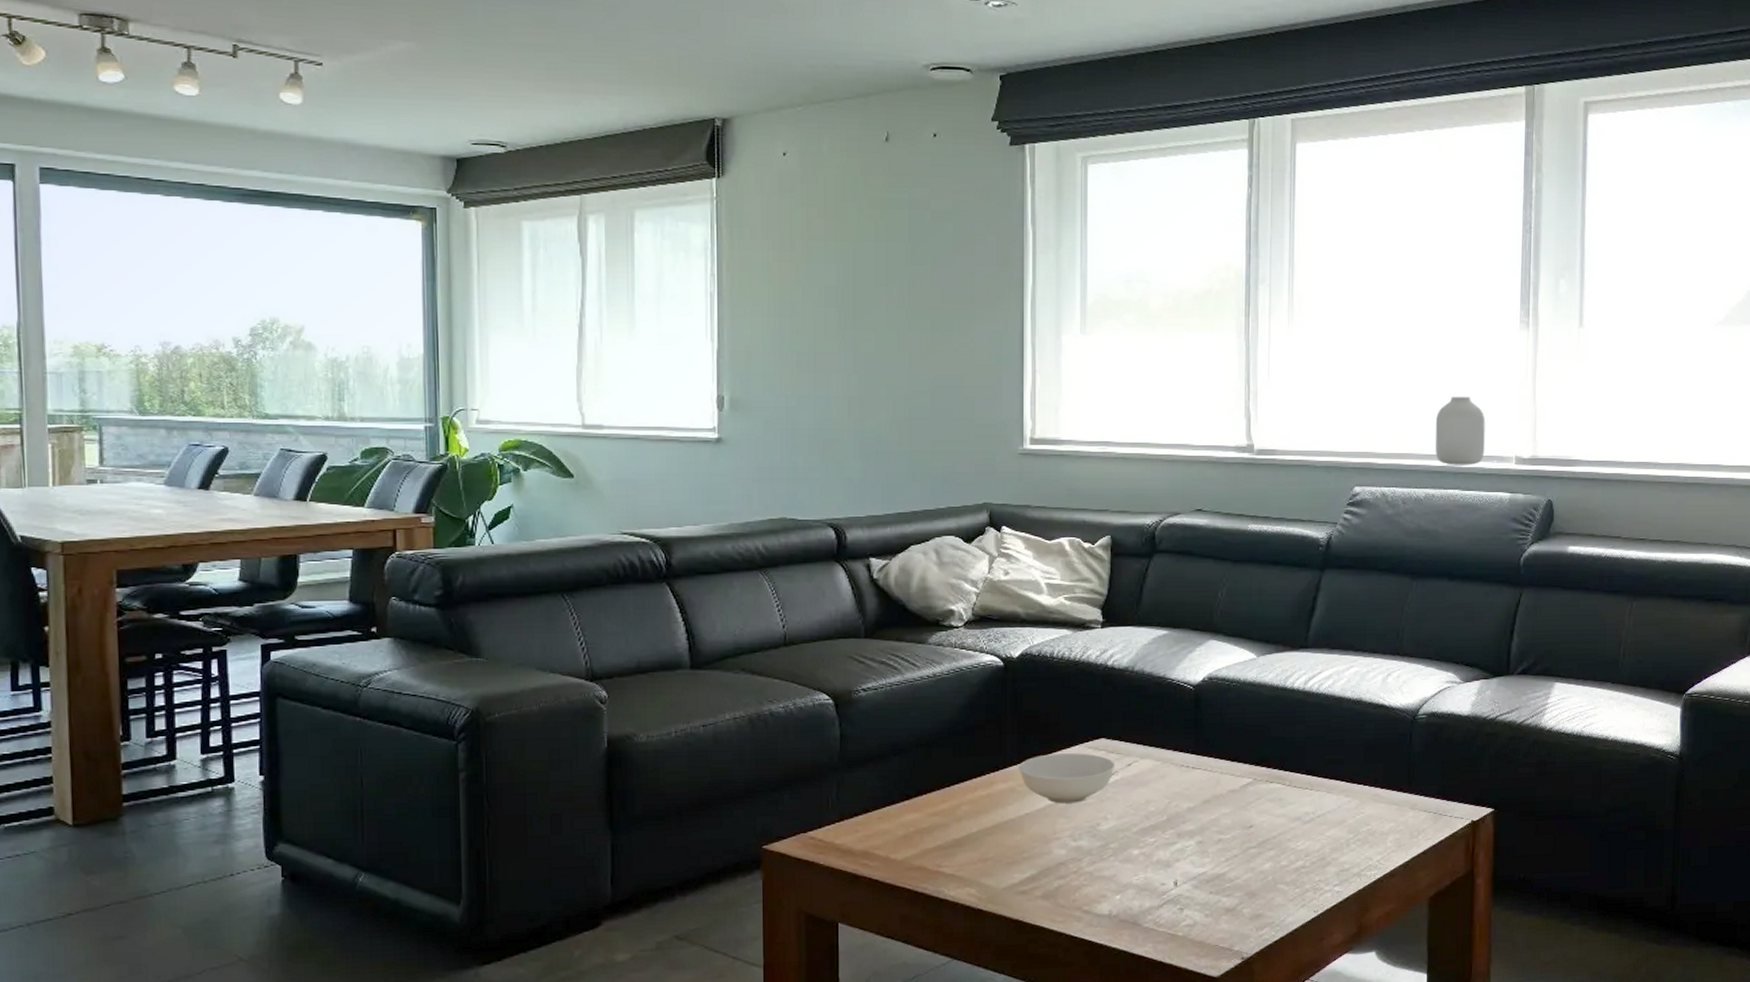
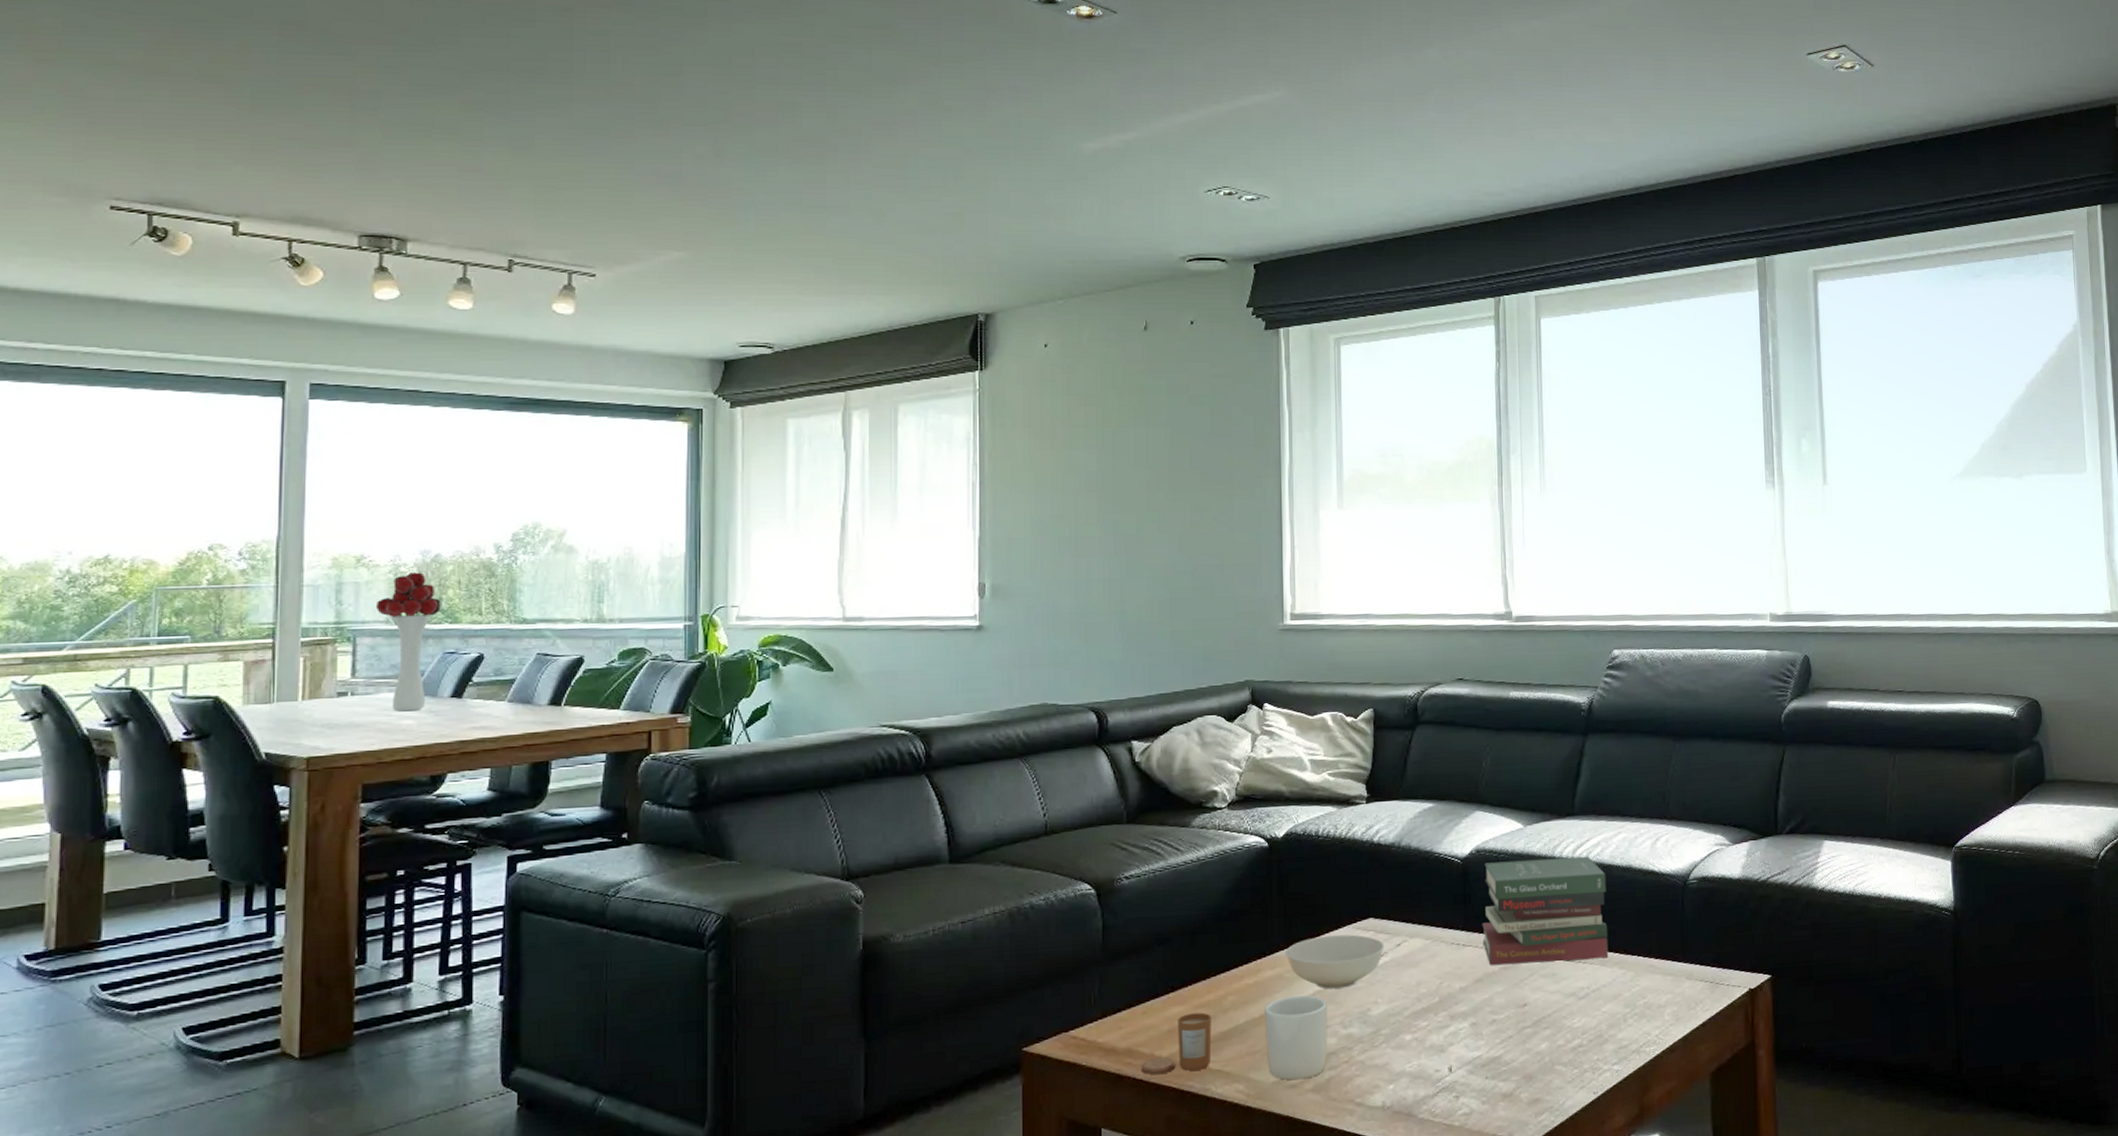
flower bouquet: none [118,364,183,501] -> present [375,572,441,712]
candle: none [876,820,945,877] -> present [1141,1012,1212,1075]
mug: none [996,808,1058,887] -> present [1263,995,1328,1080]
books: none [1212,687,1337,788] -> present [1482,856,1609,965]
vase: present [1435,396,1485,466] -> none [1689,556,1739,625]

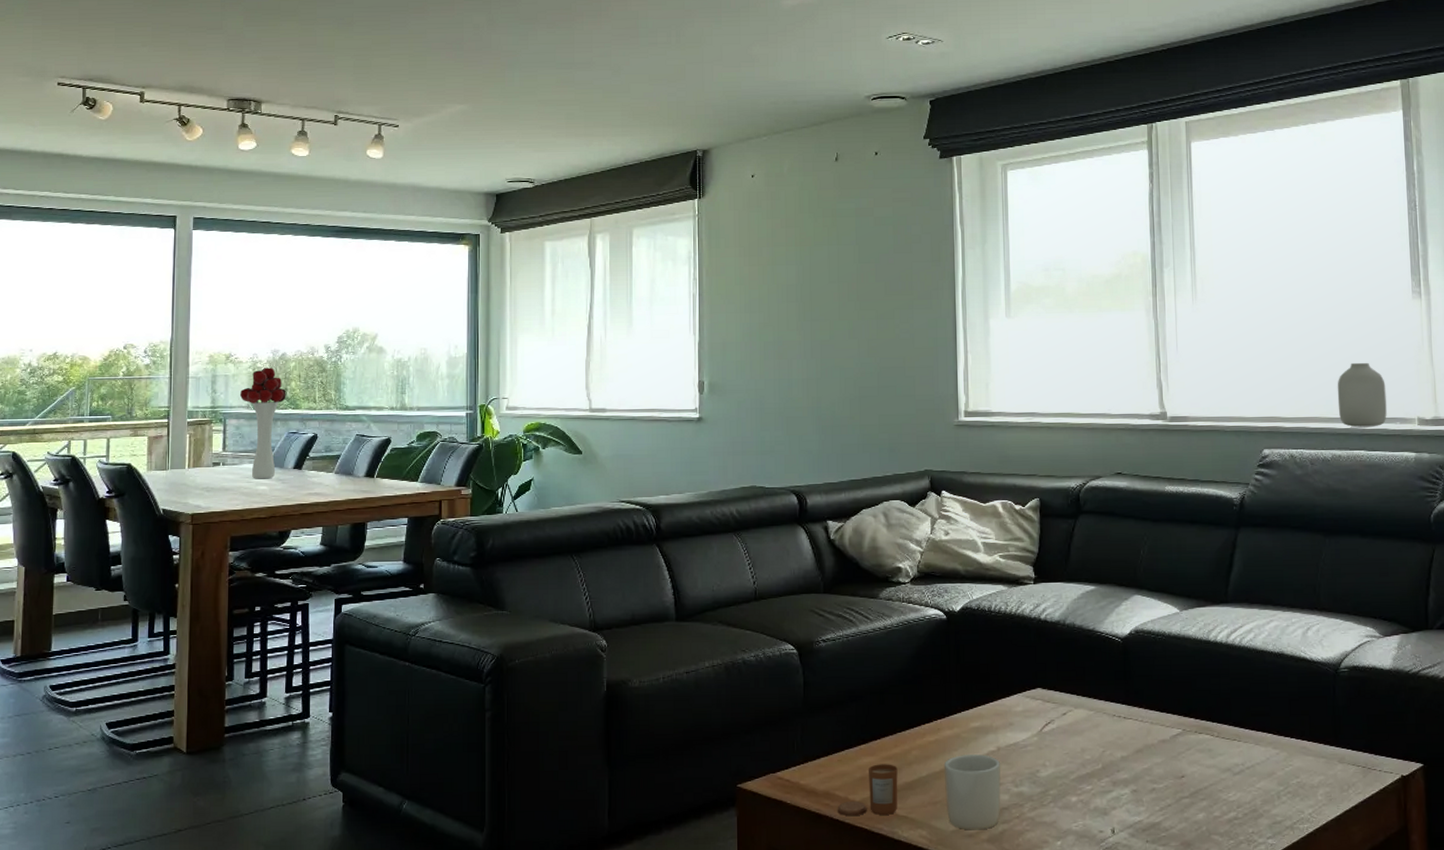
bowl: present [1286,934,1385,989] -> none [963,702,1052,750]
books: present [1482,856,1609,965] -> none [1141,641,1262,738]
vase: none [1689,556,1739,625] -> present [1337,362,1387,428]

